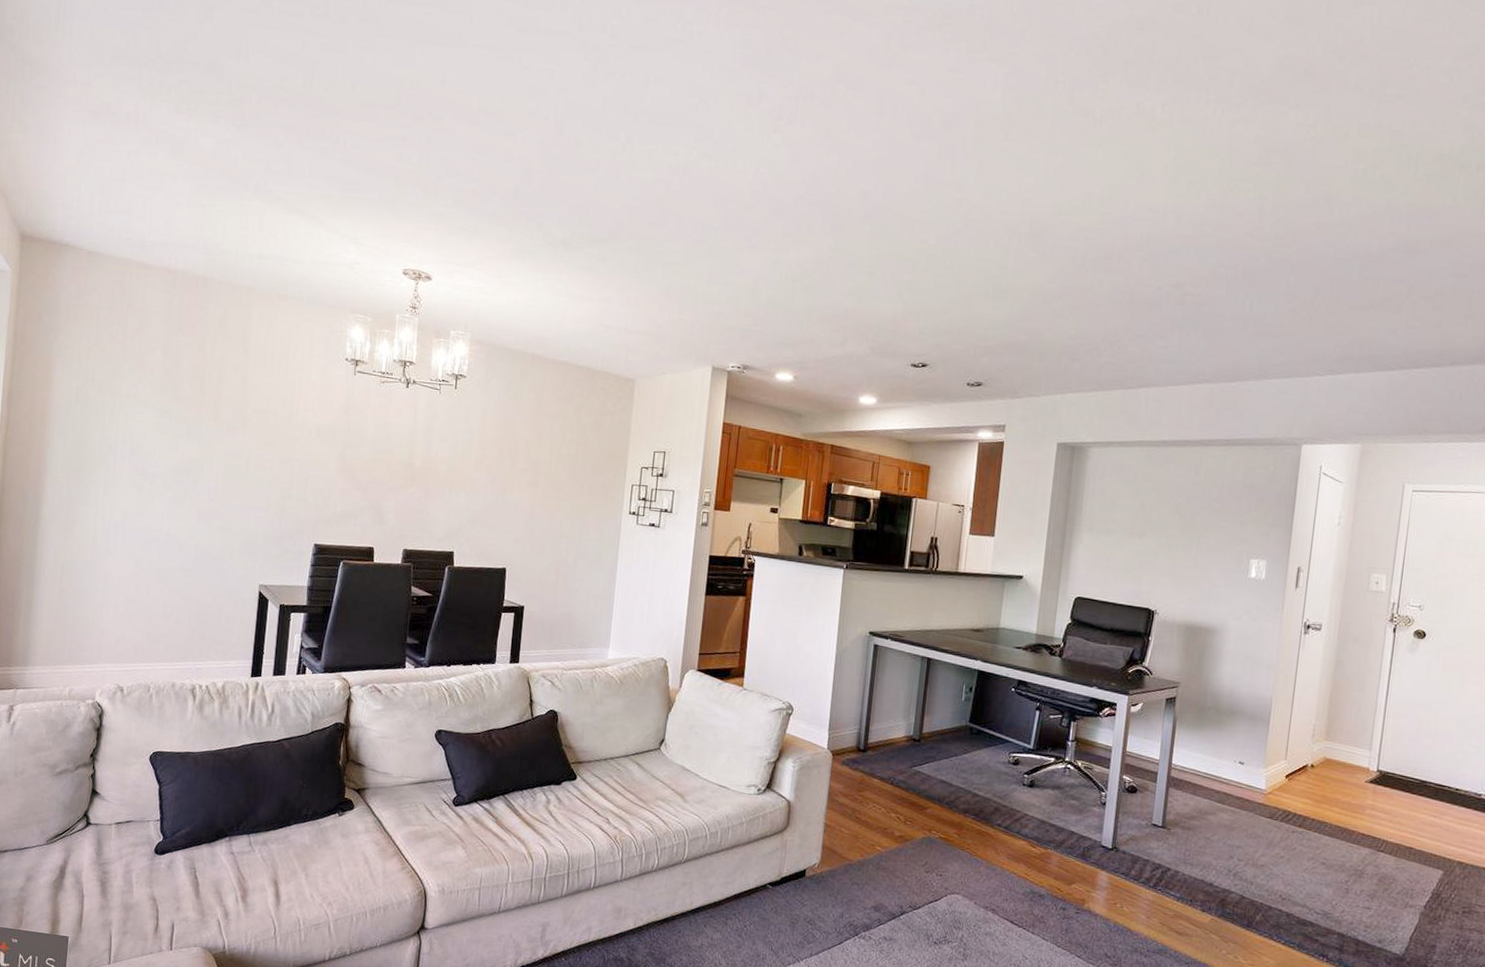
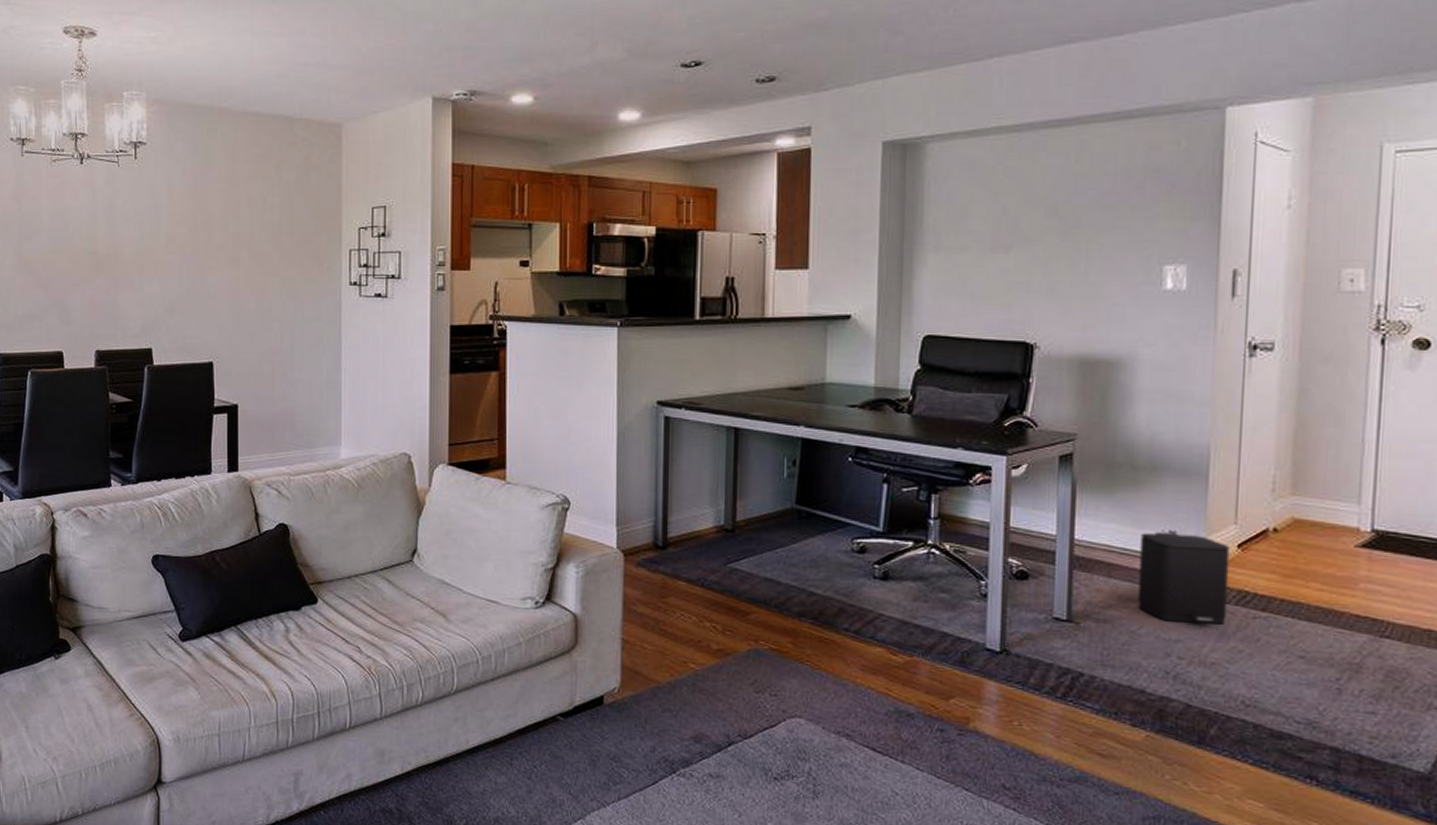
pedal bin: none [1213,762,1281,836] -> present [1138,532,1230,625]

